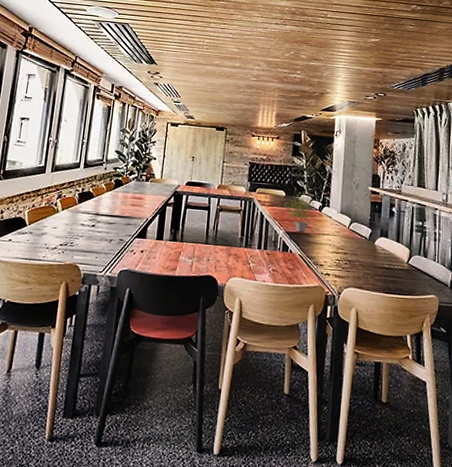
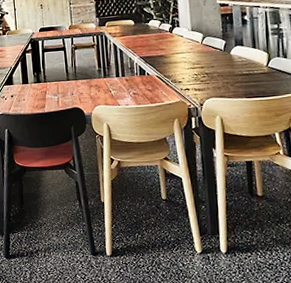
potted plant: present [283,190,316,232] -> none [134,16,166,55]

